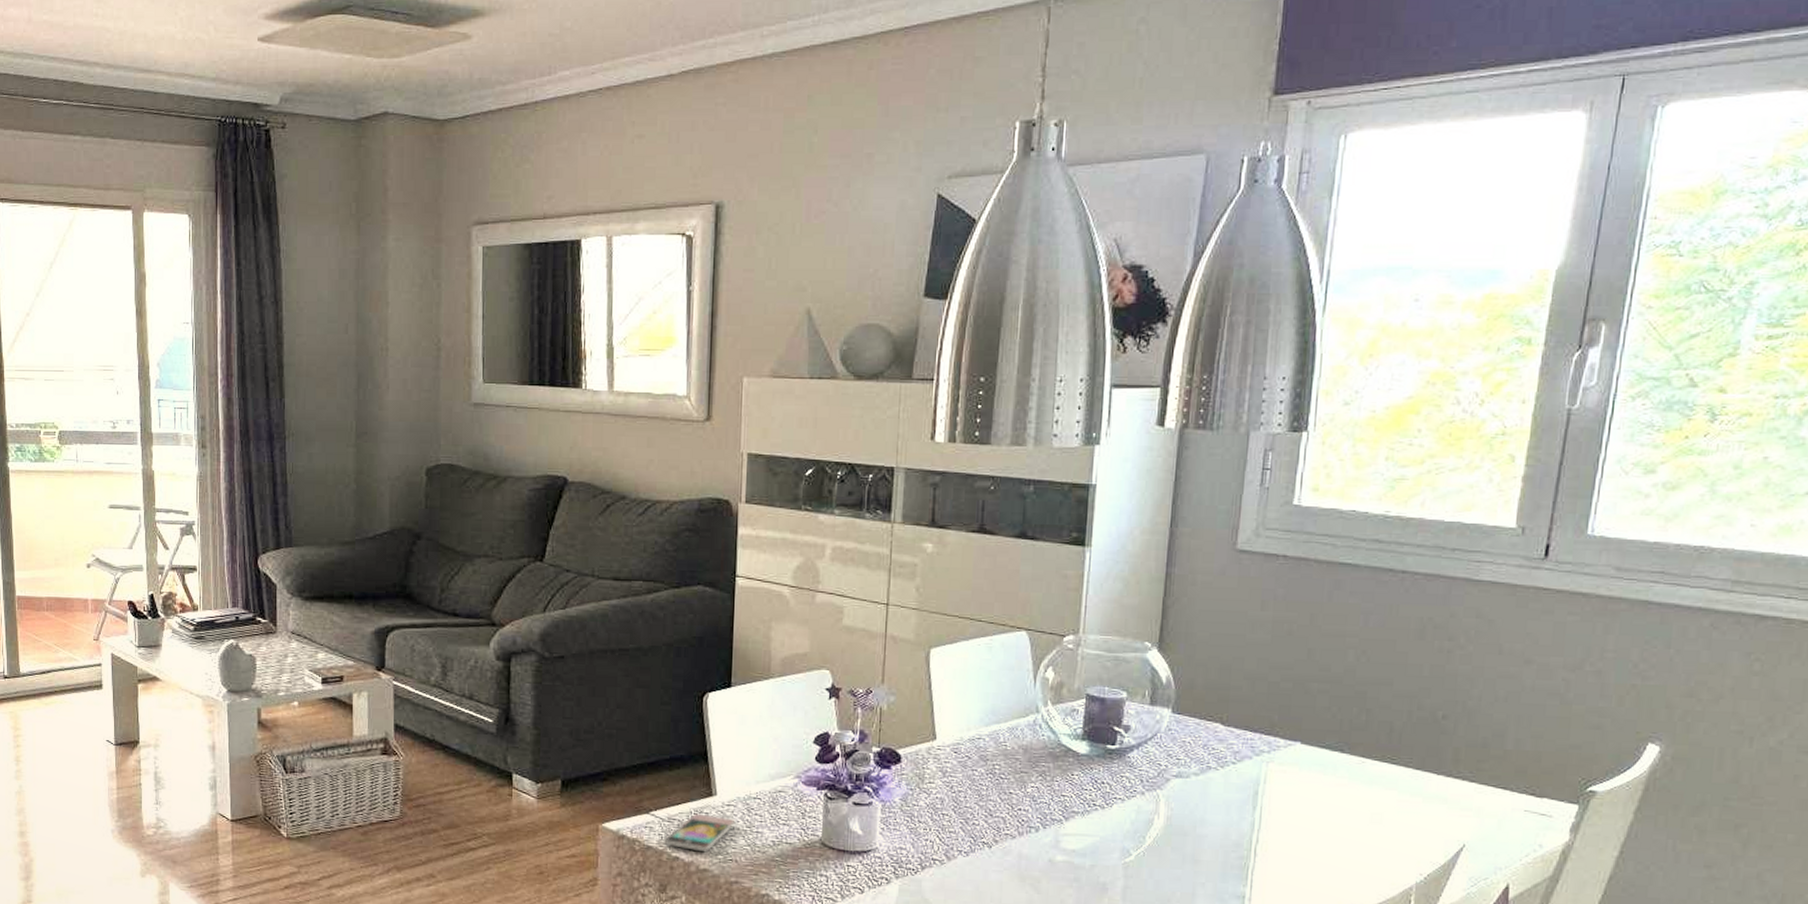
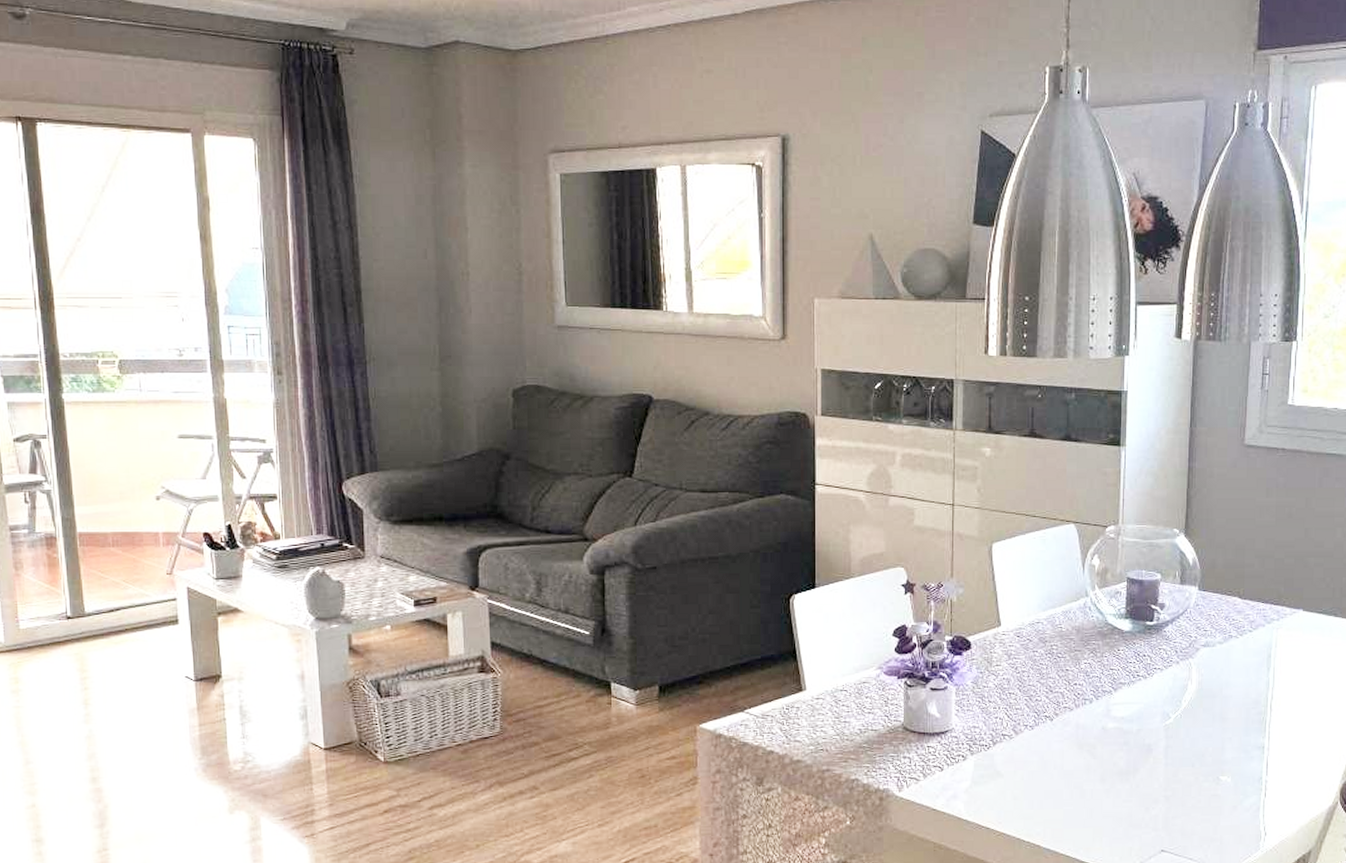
smartphone: present [664,813,736,853] -> none [759,708,825,745]

